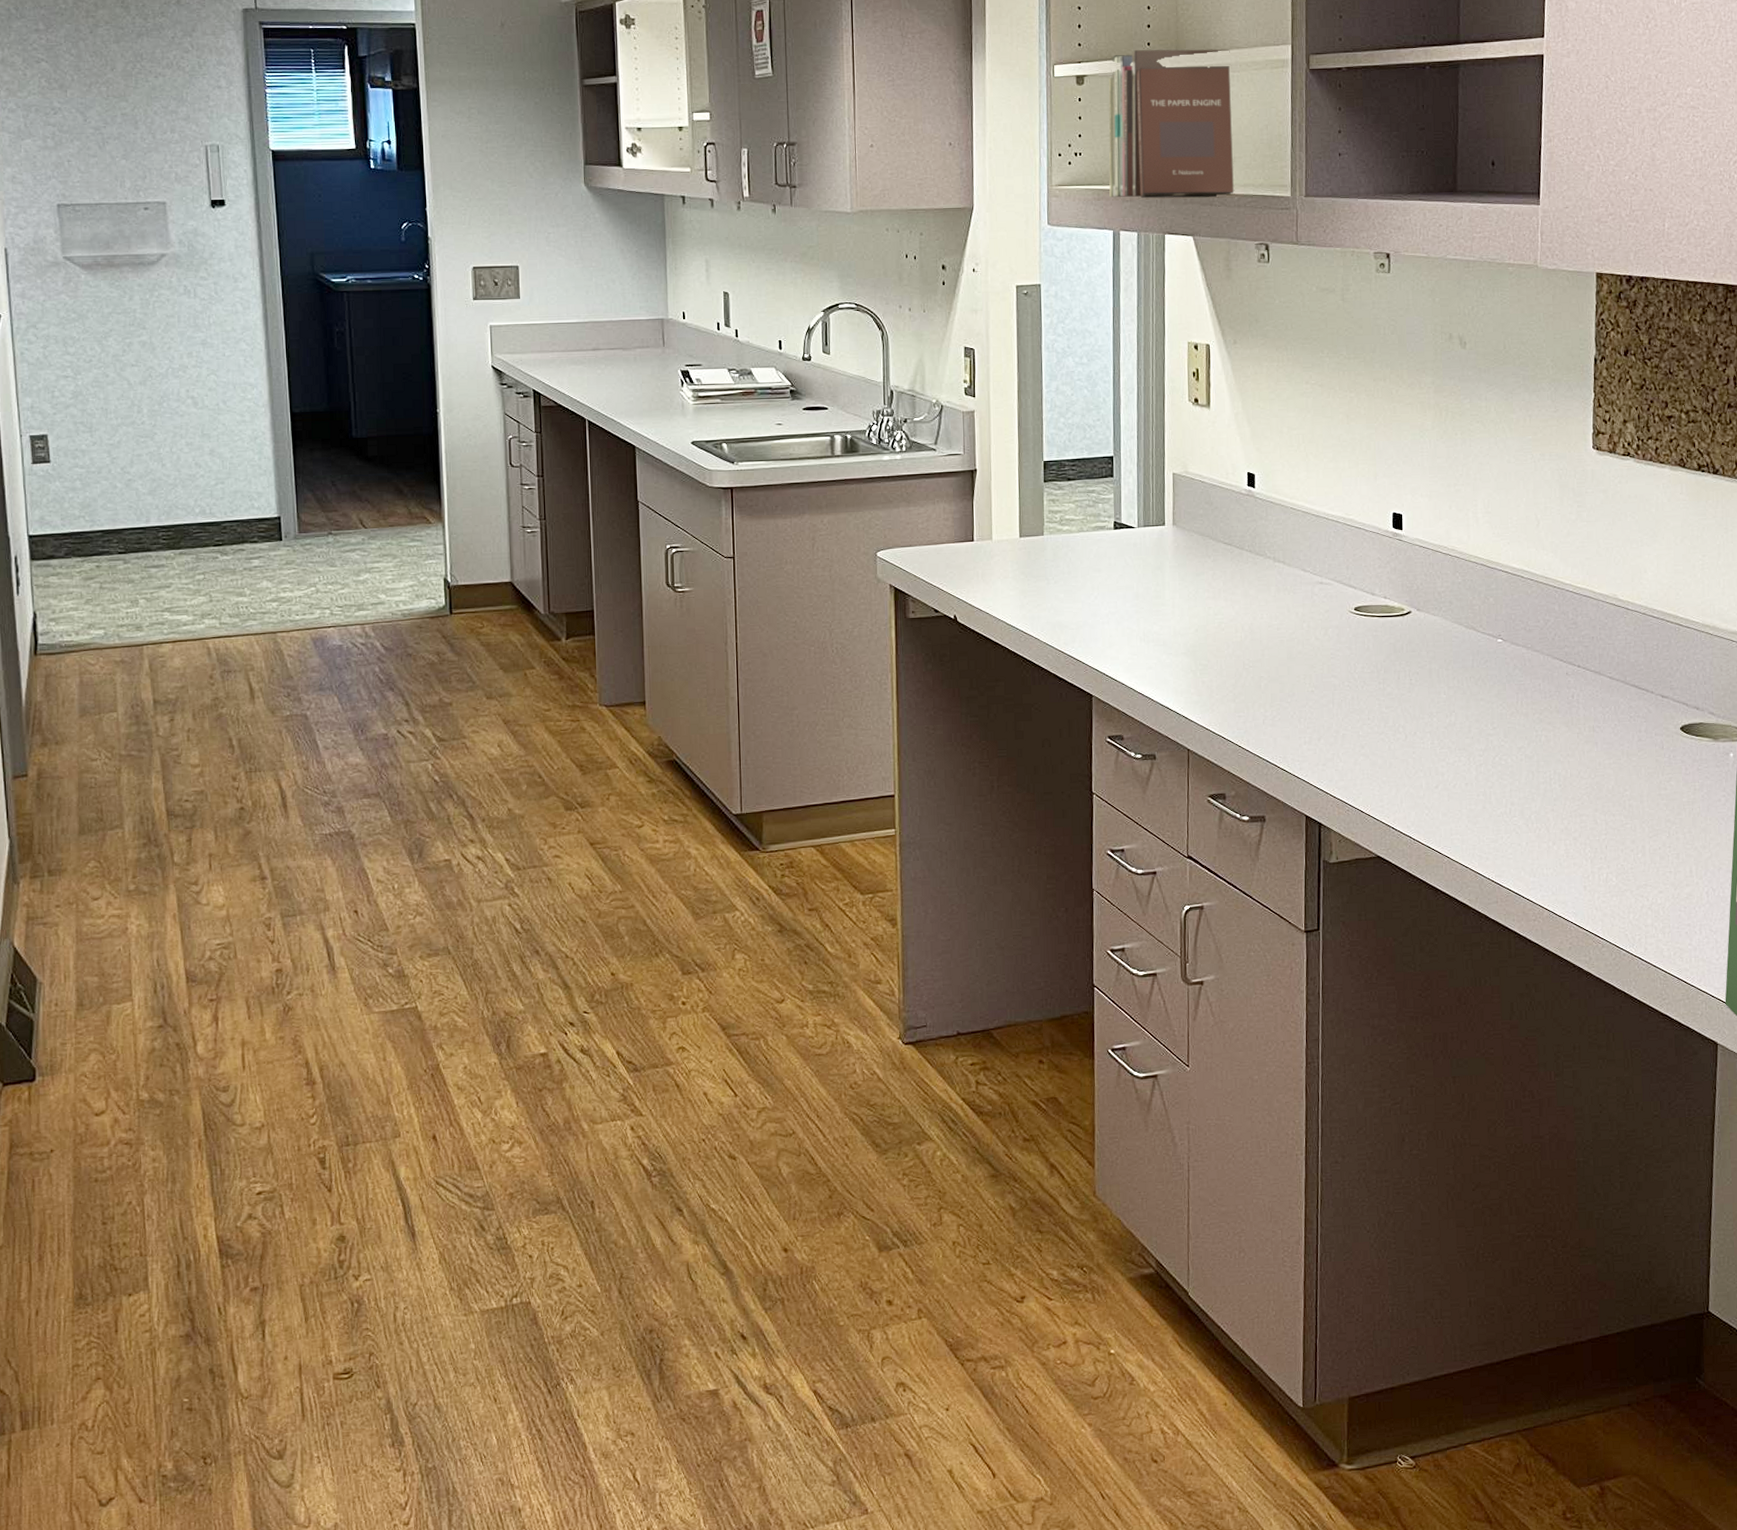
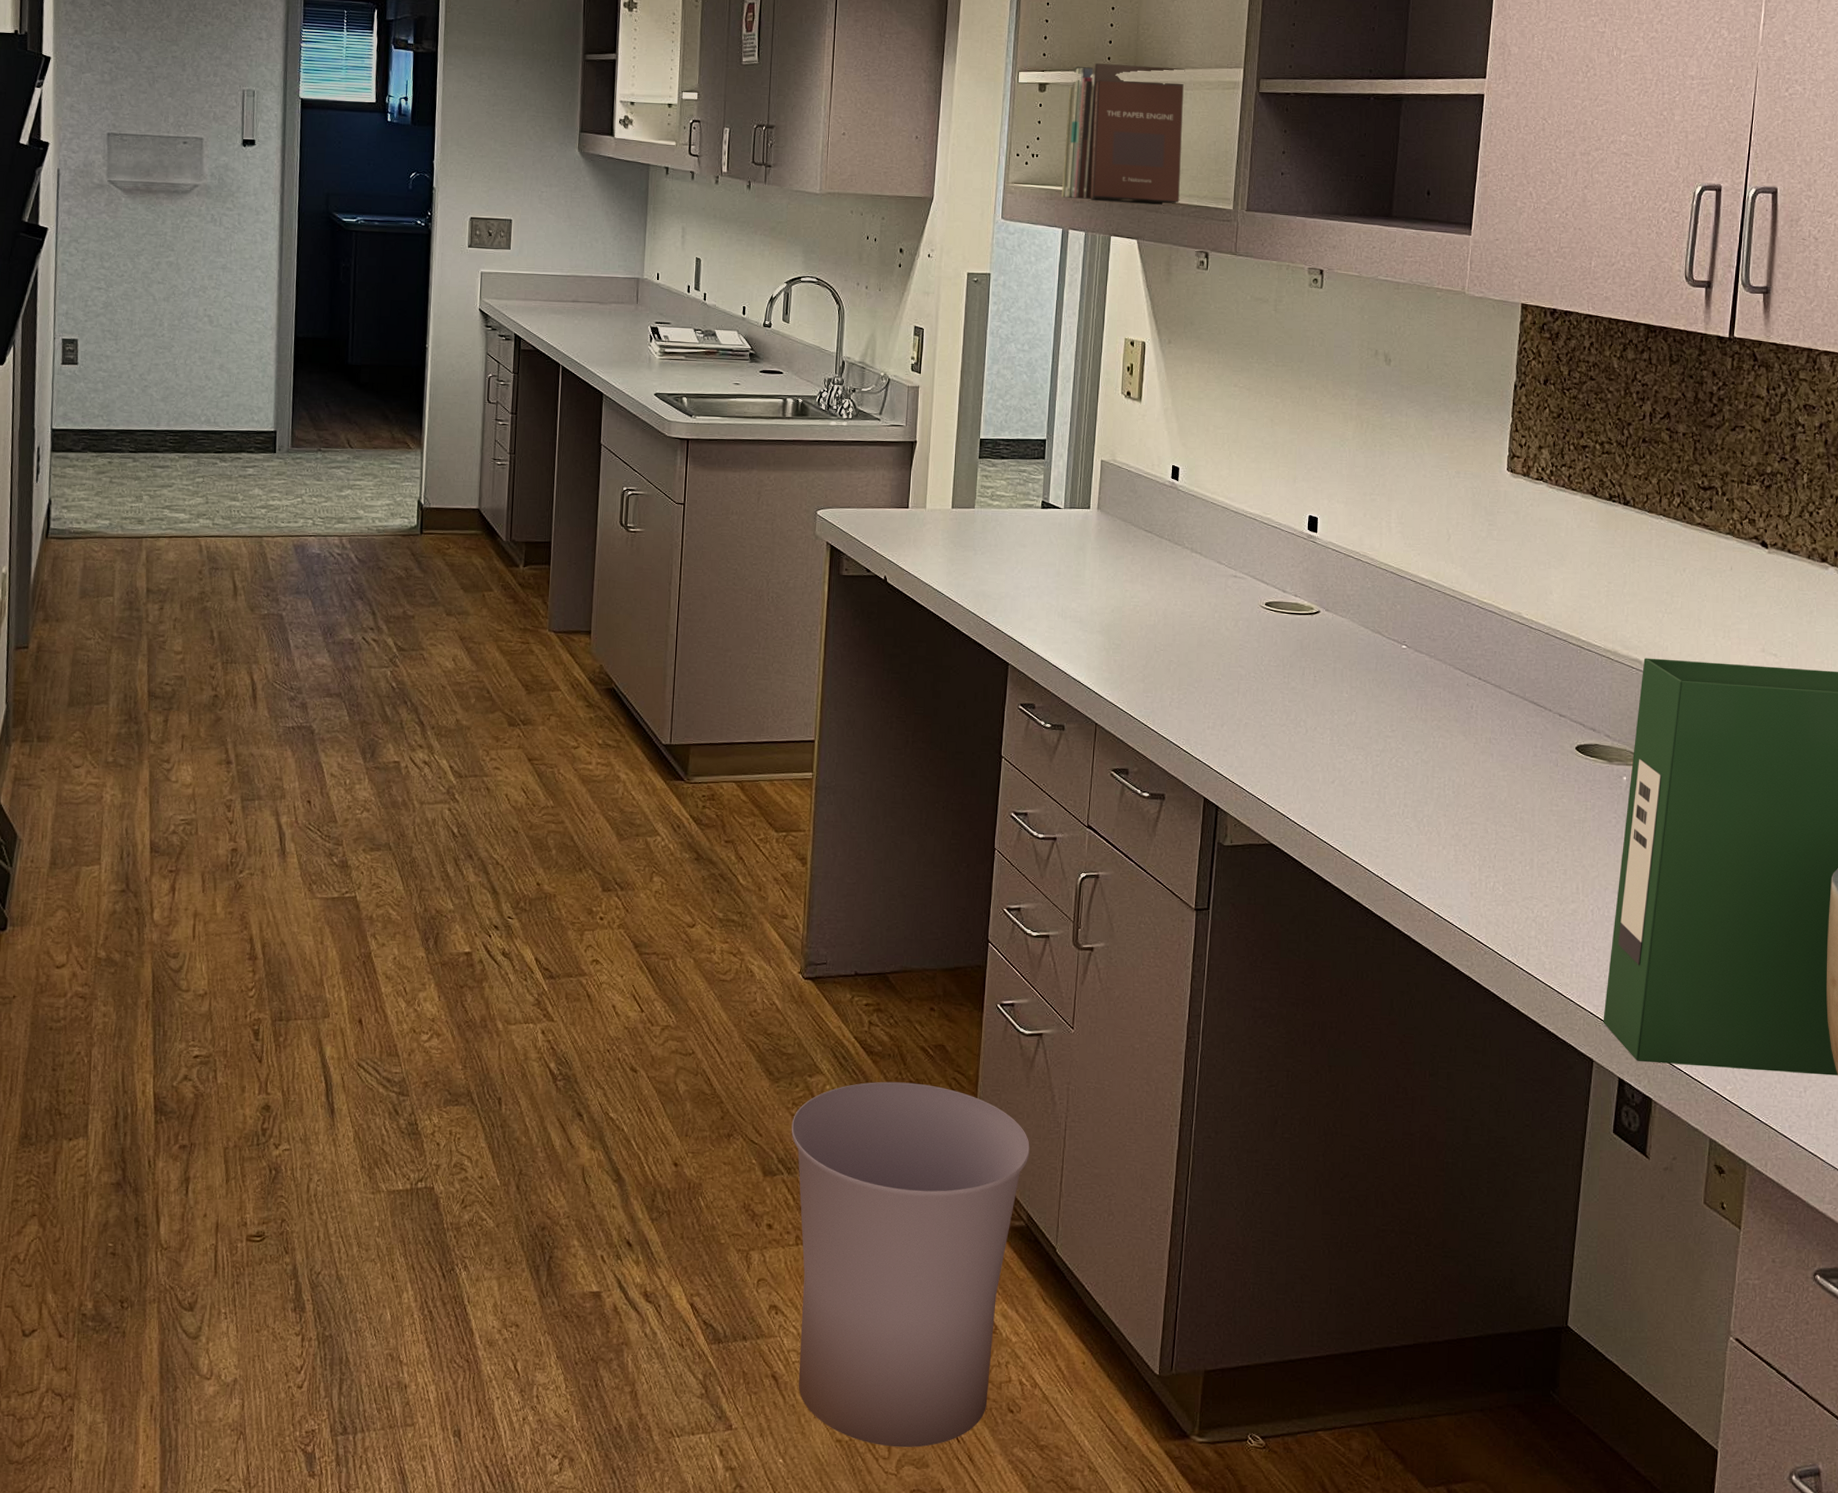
waste bin: none [903,1139,1154,1512] -> present [791,1081,1030,1448]

